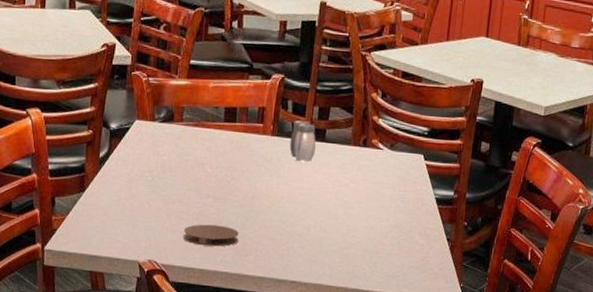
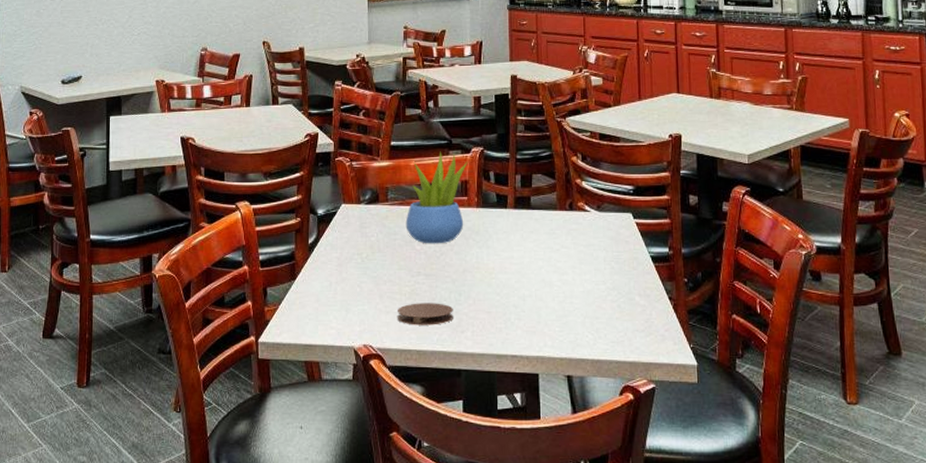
succulent plant: none [198,75,267,169] -> present [405,151,468,244]
salt and pepper shaker: present [289,120,316,163] -> none [496,189,522,231]

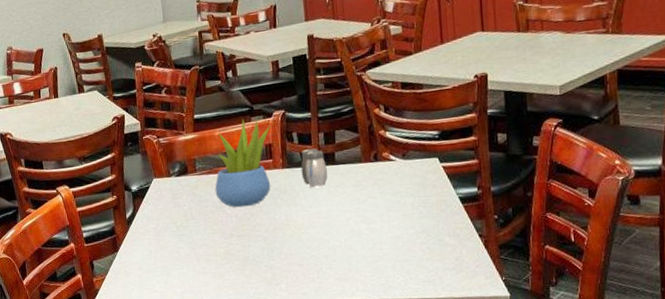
coaster: present [396,303,453,325] -> none [214,260,268,283]
salt and pepper shaker: none [496,189,522,231] -> present [301,148,328,188]

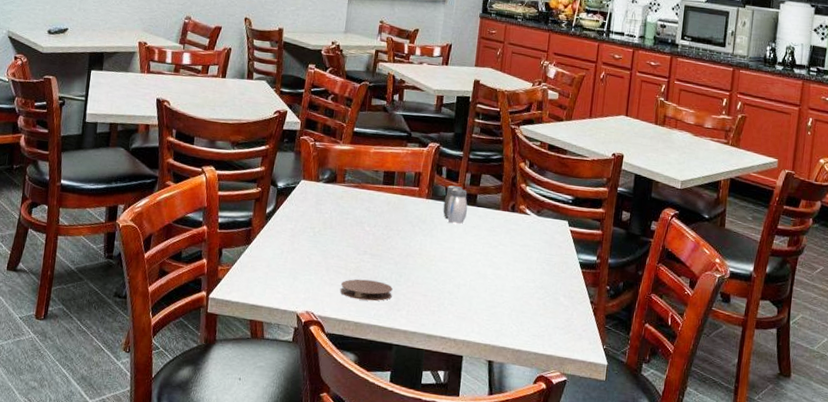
coaster: none [214,260,268,283] -> present [340,279,393,302]
succulent plant: present [215,118,271,208] -> none [358,142,424,228]

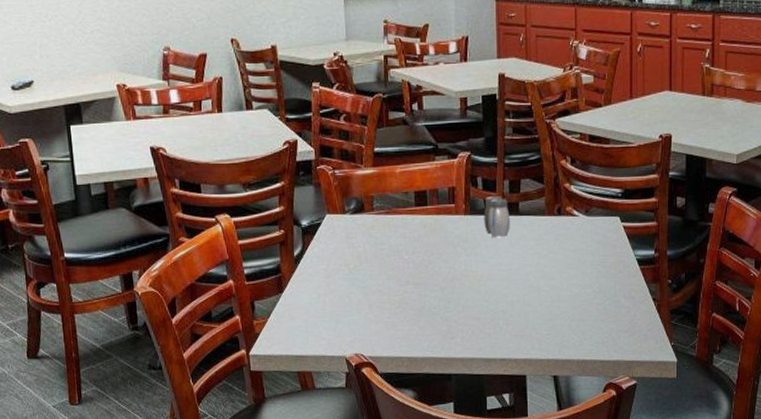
coaster: present [340,279,393,302] -> none [386,311,443,334]

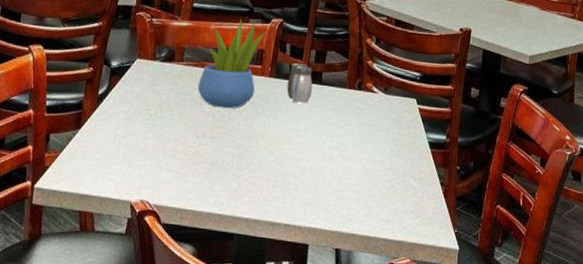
succulent plant: none [392,157,455,253] -> present [197,18,267,109]

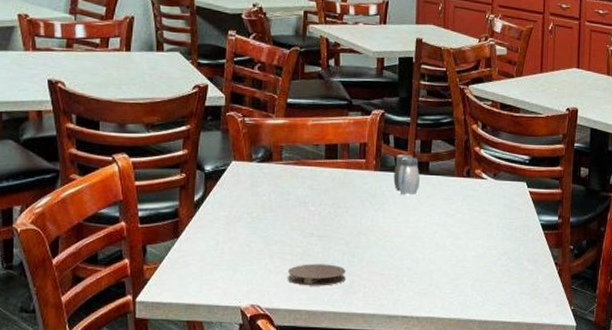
coaster: none [178,164,234,188] -> present [287,264,346,286]
succulent plant: present [197,18,267,109] -> none [300,112,368,206]

